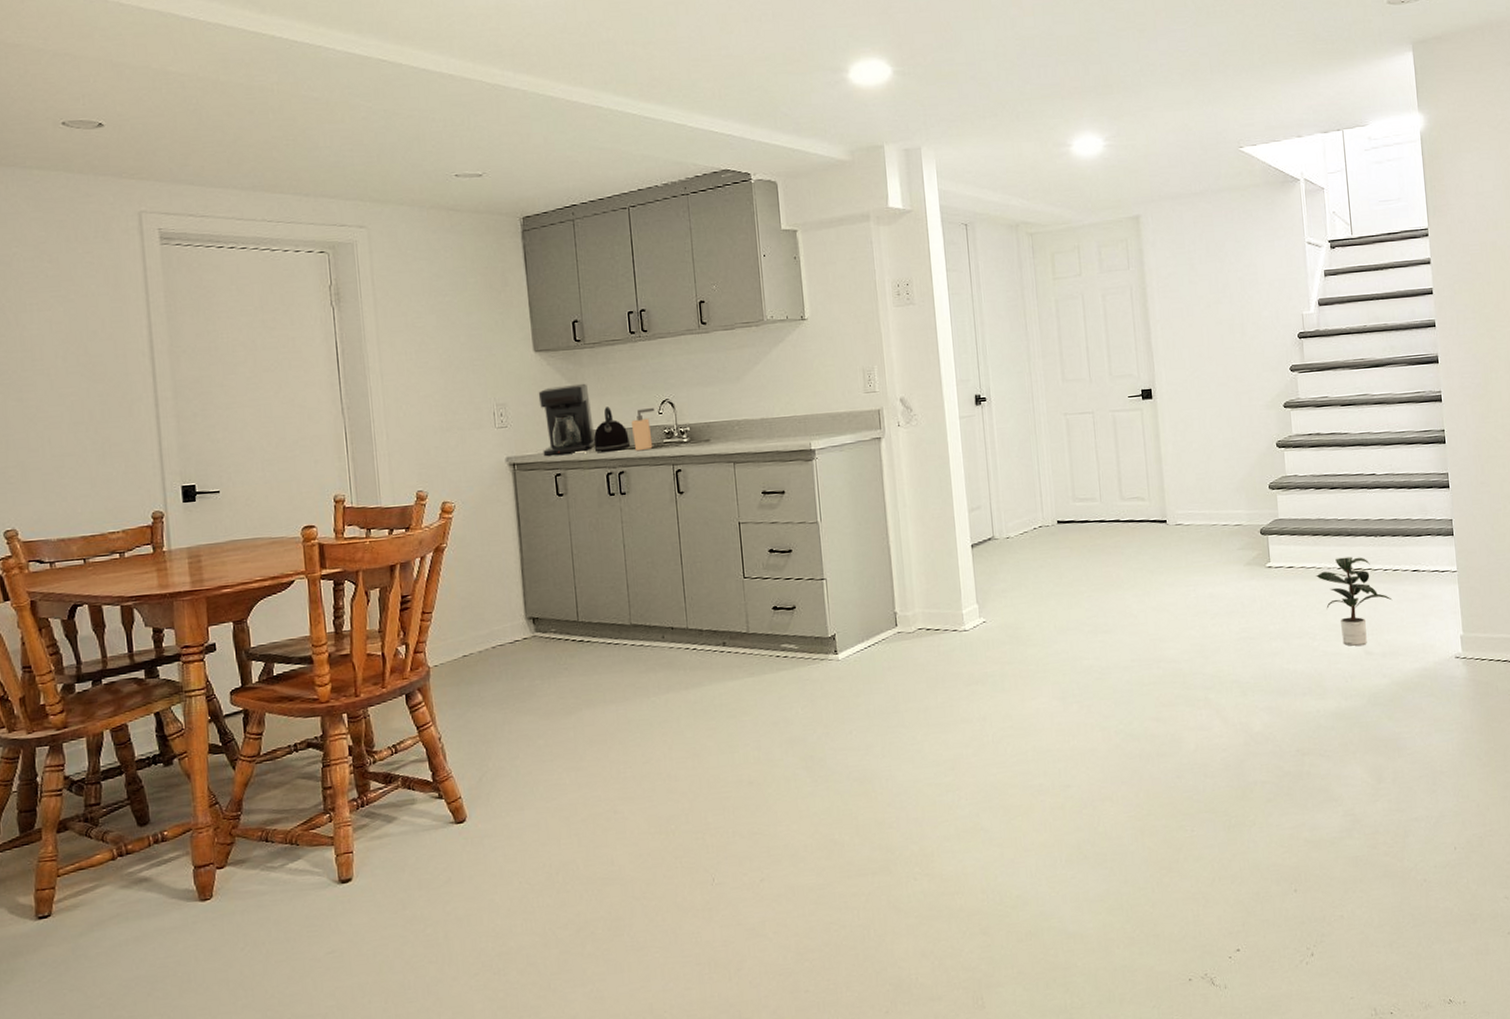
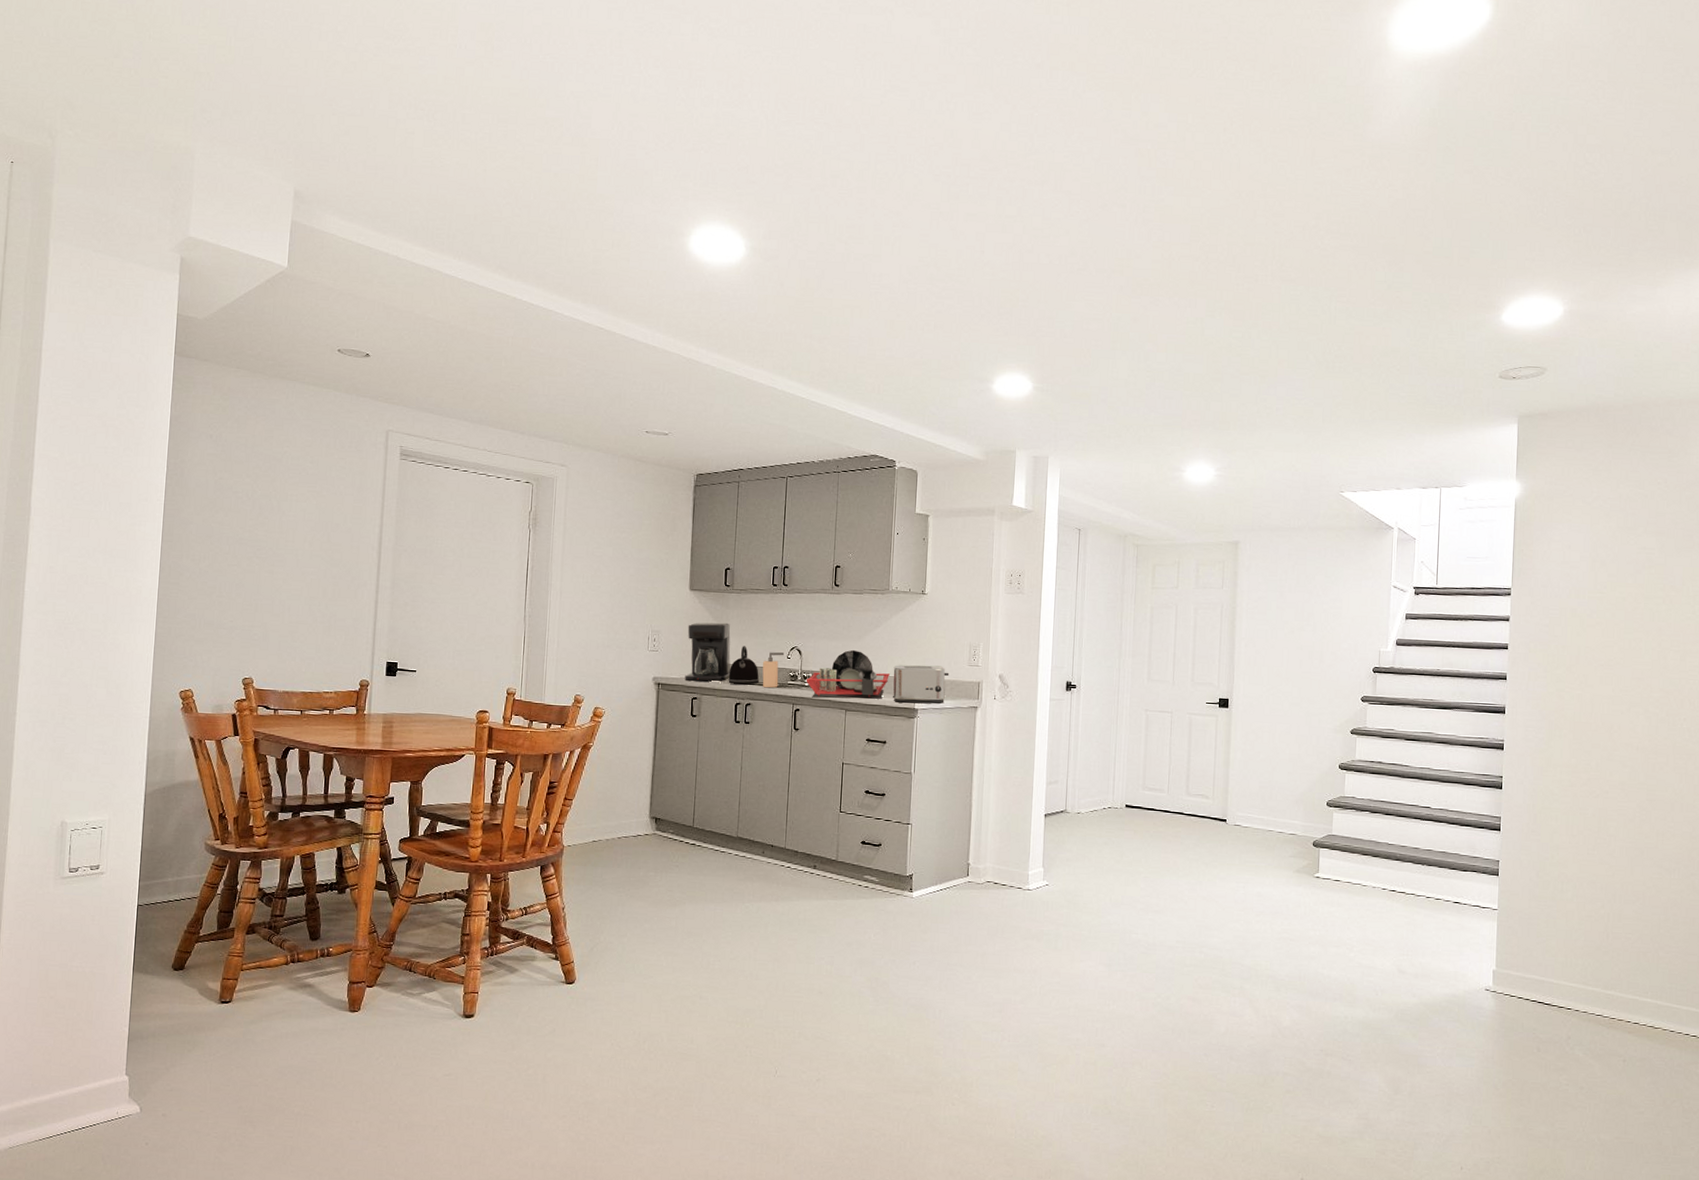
dish rack: none [683,393,778,454] -> present [806,649,890,699]
toaster: none [781,397,845,447] -> present [892,665,950,705]
potted plant: present [1316,556,1393,646] -> none [1361,879,1431,963]

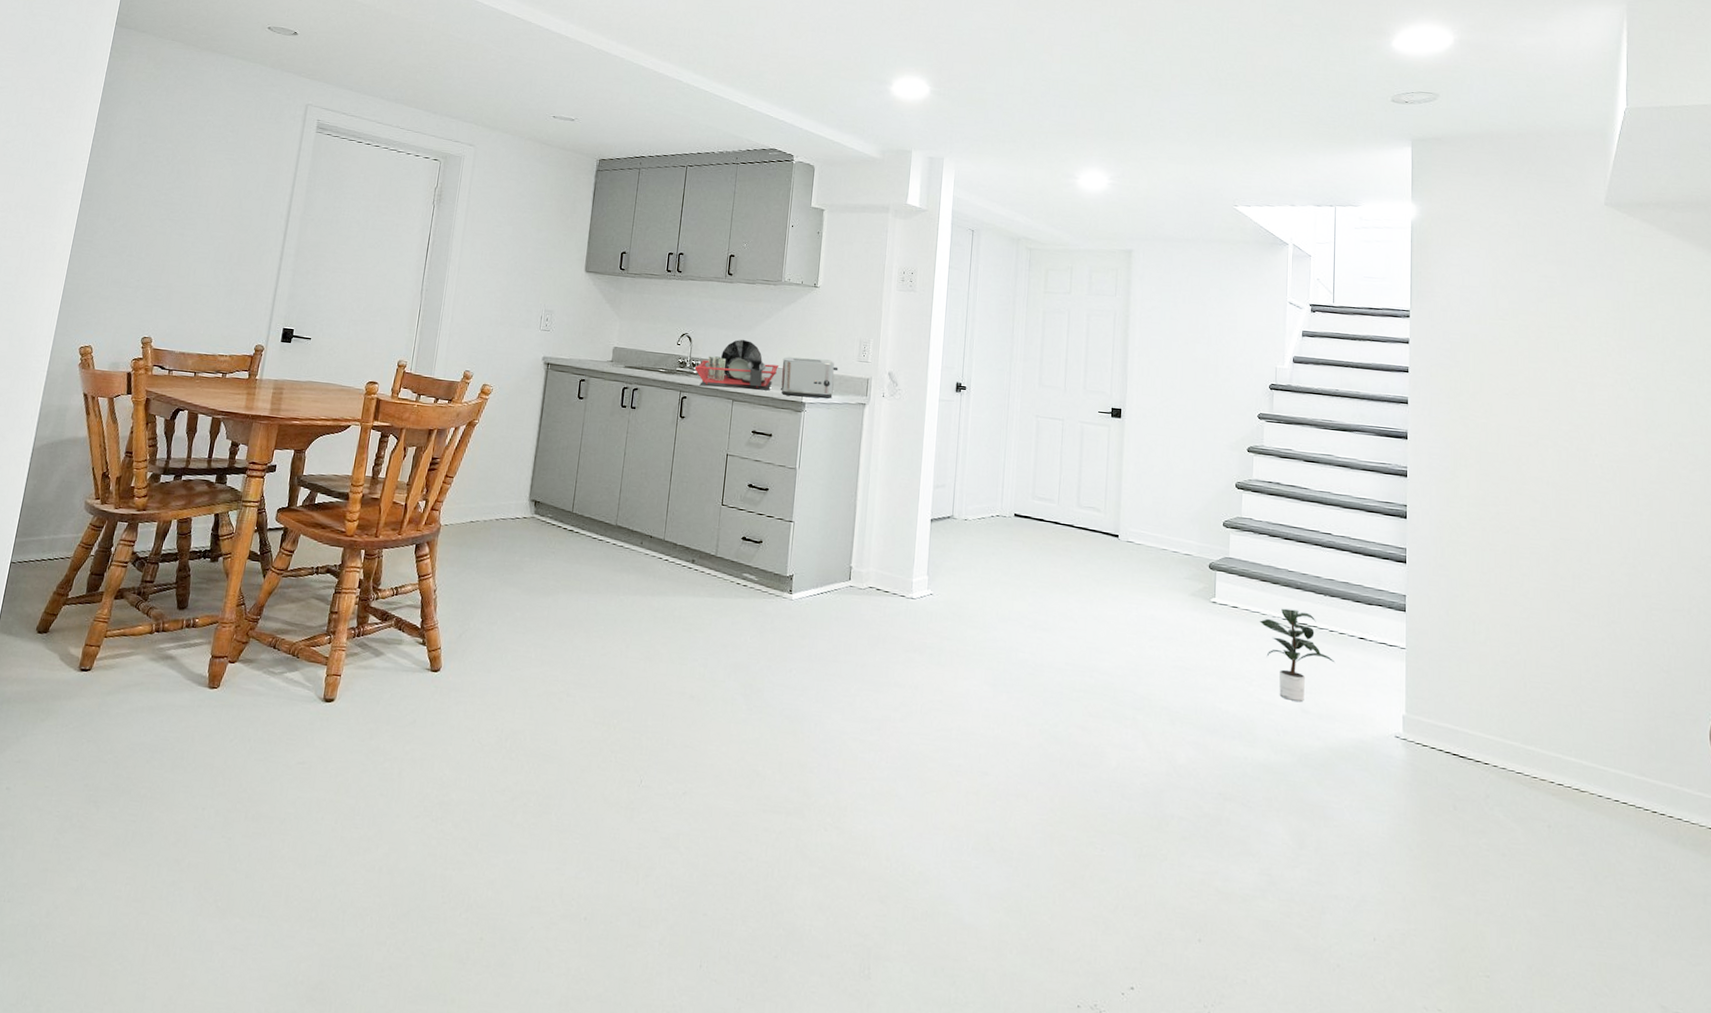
coffee maker: present [685,622,731,682] -> none [574,304,623,365]
kettle: present [728,646,760,685] -> none [617,330,649,370]
soap dispenser: present [762,652,785,688] -> none [651,337,675,374]
potted plant: none [1361,879,1431,963] -> present [1260,608,1336,702]

